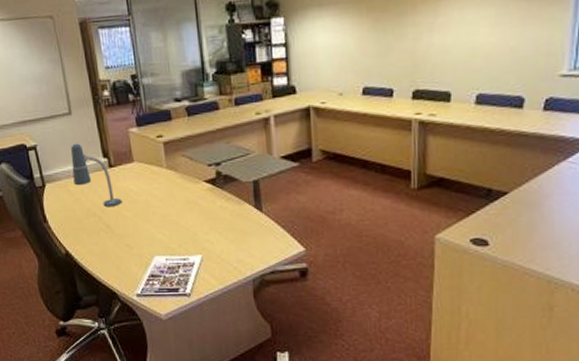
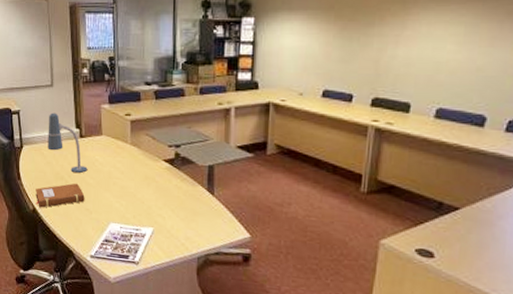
notebook: none [66,217,123,250] -> present [35,183,85,208]

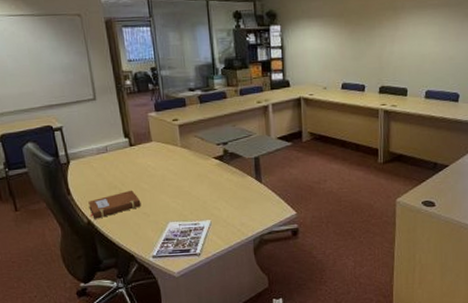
desk lamp: present [48,112,88,174] -> none [95,125,141,181]

